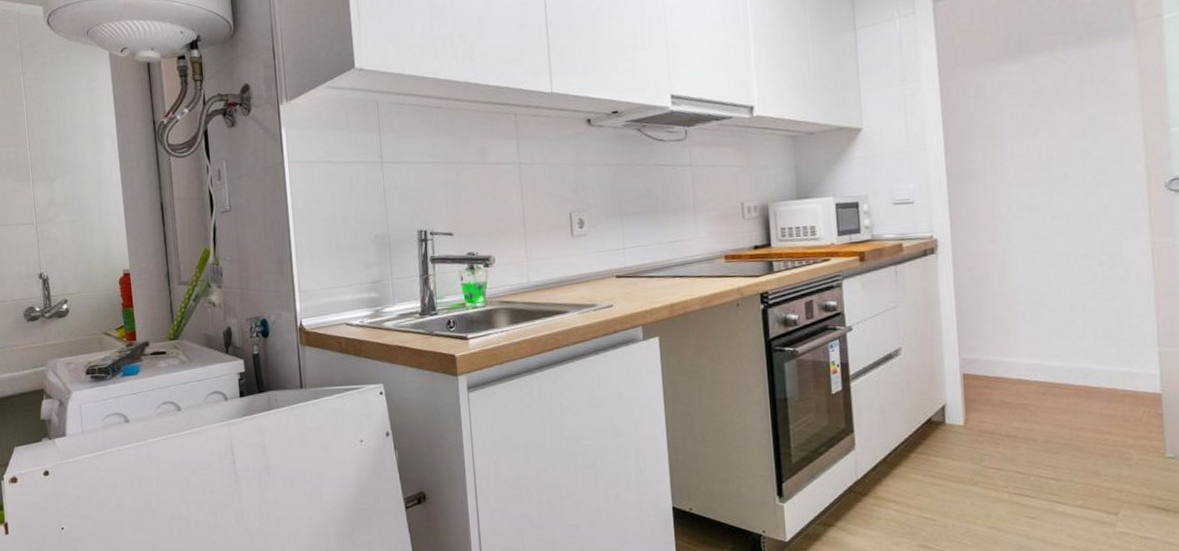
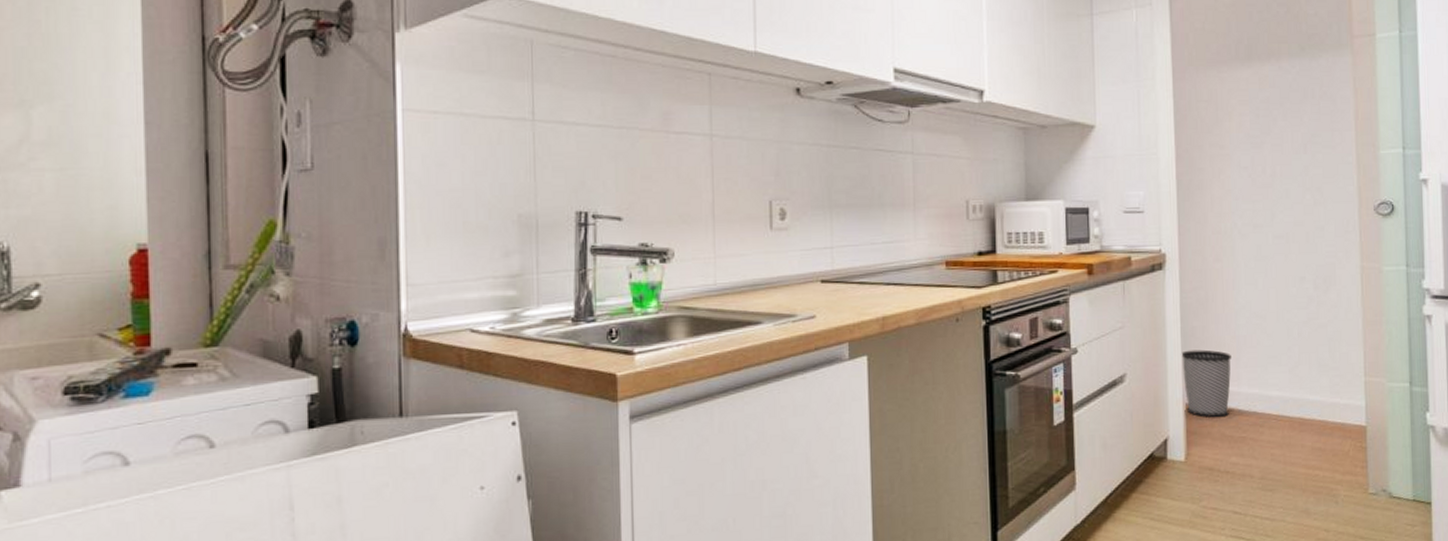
wastebasket: none [957,325,1010,387] -> present [1181,349,1231,418]

